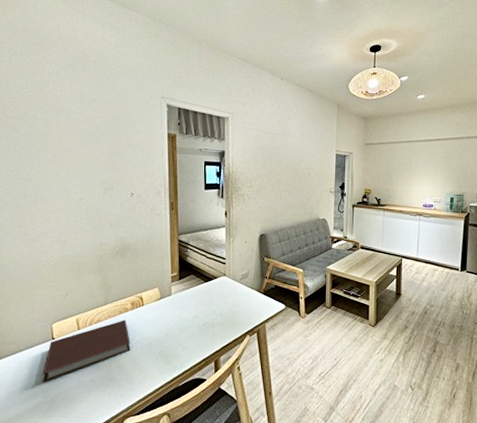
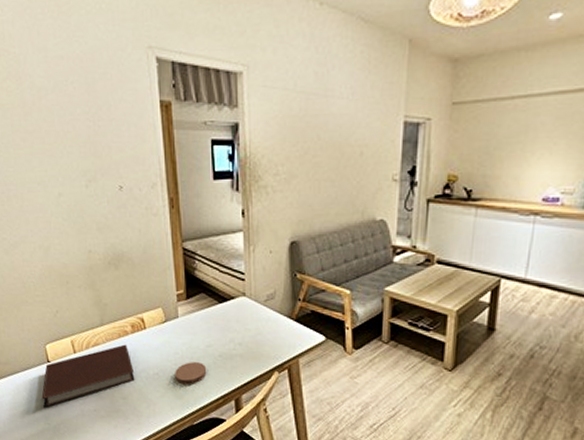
coaster: none [165,331,193,352] -> present [175,362,207,385]

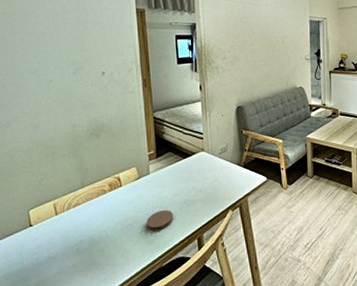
notebook: present [41,344,135,409] -> none [22,202,111,272]

